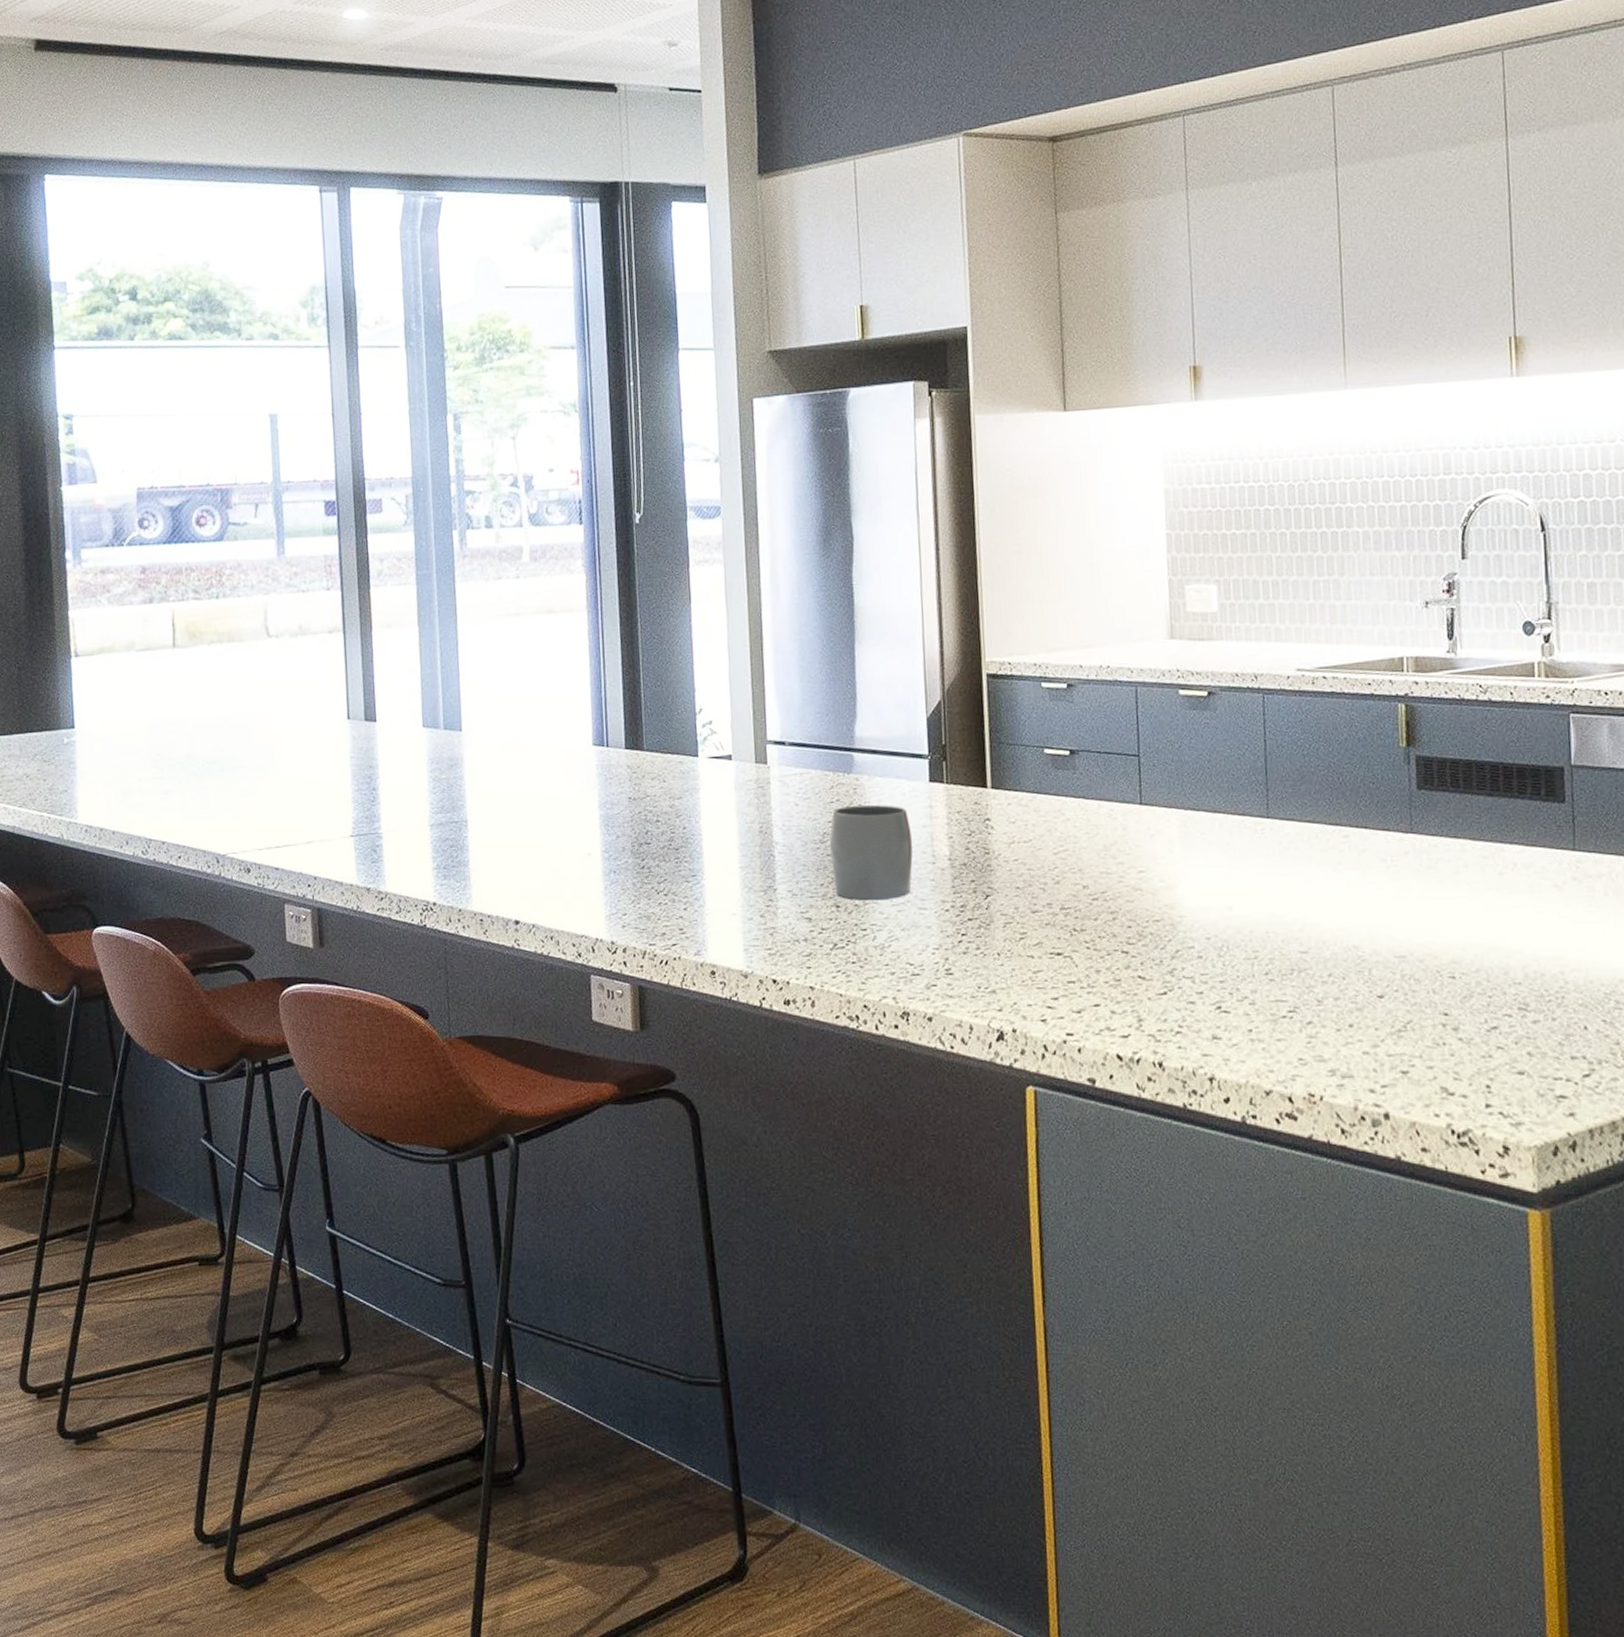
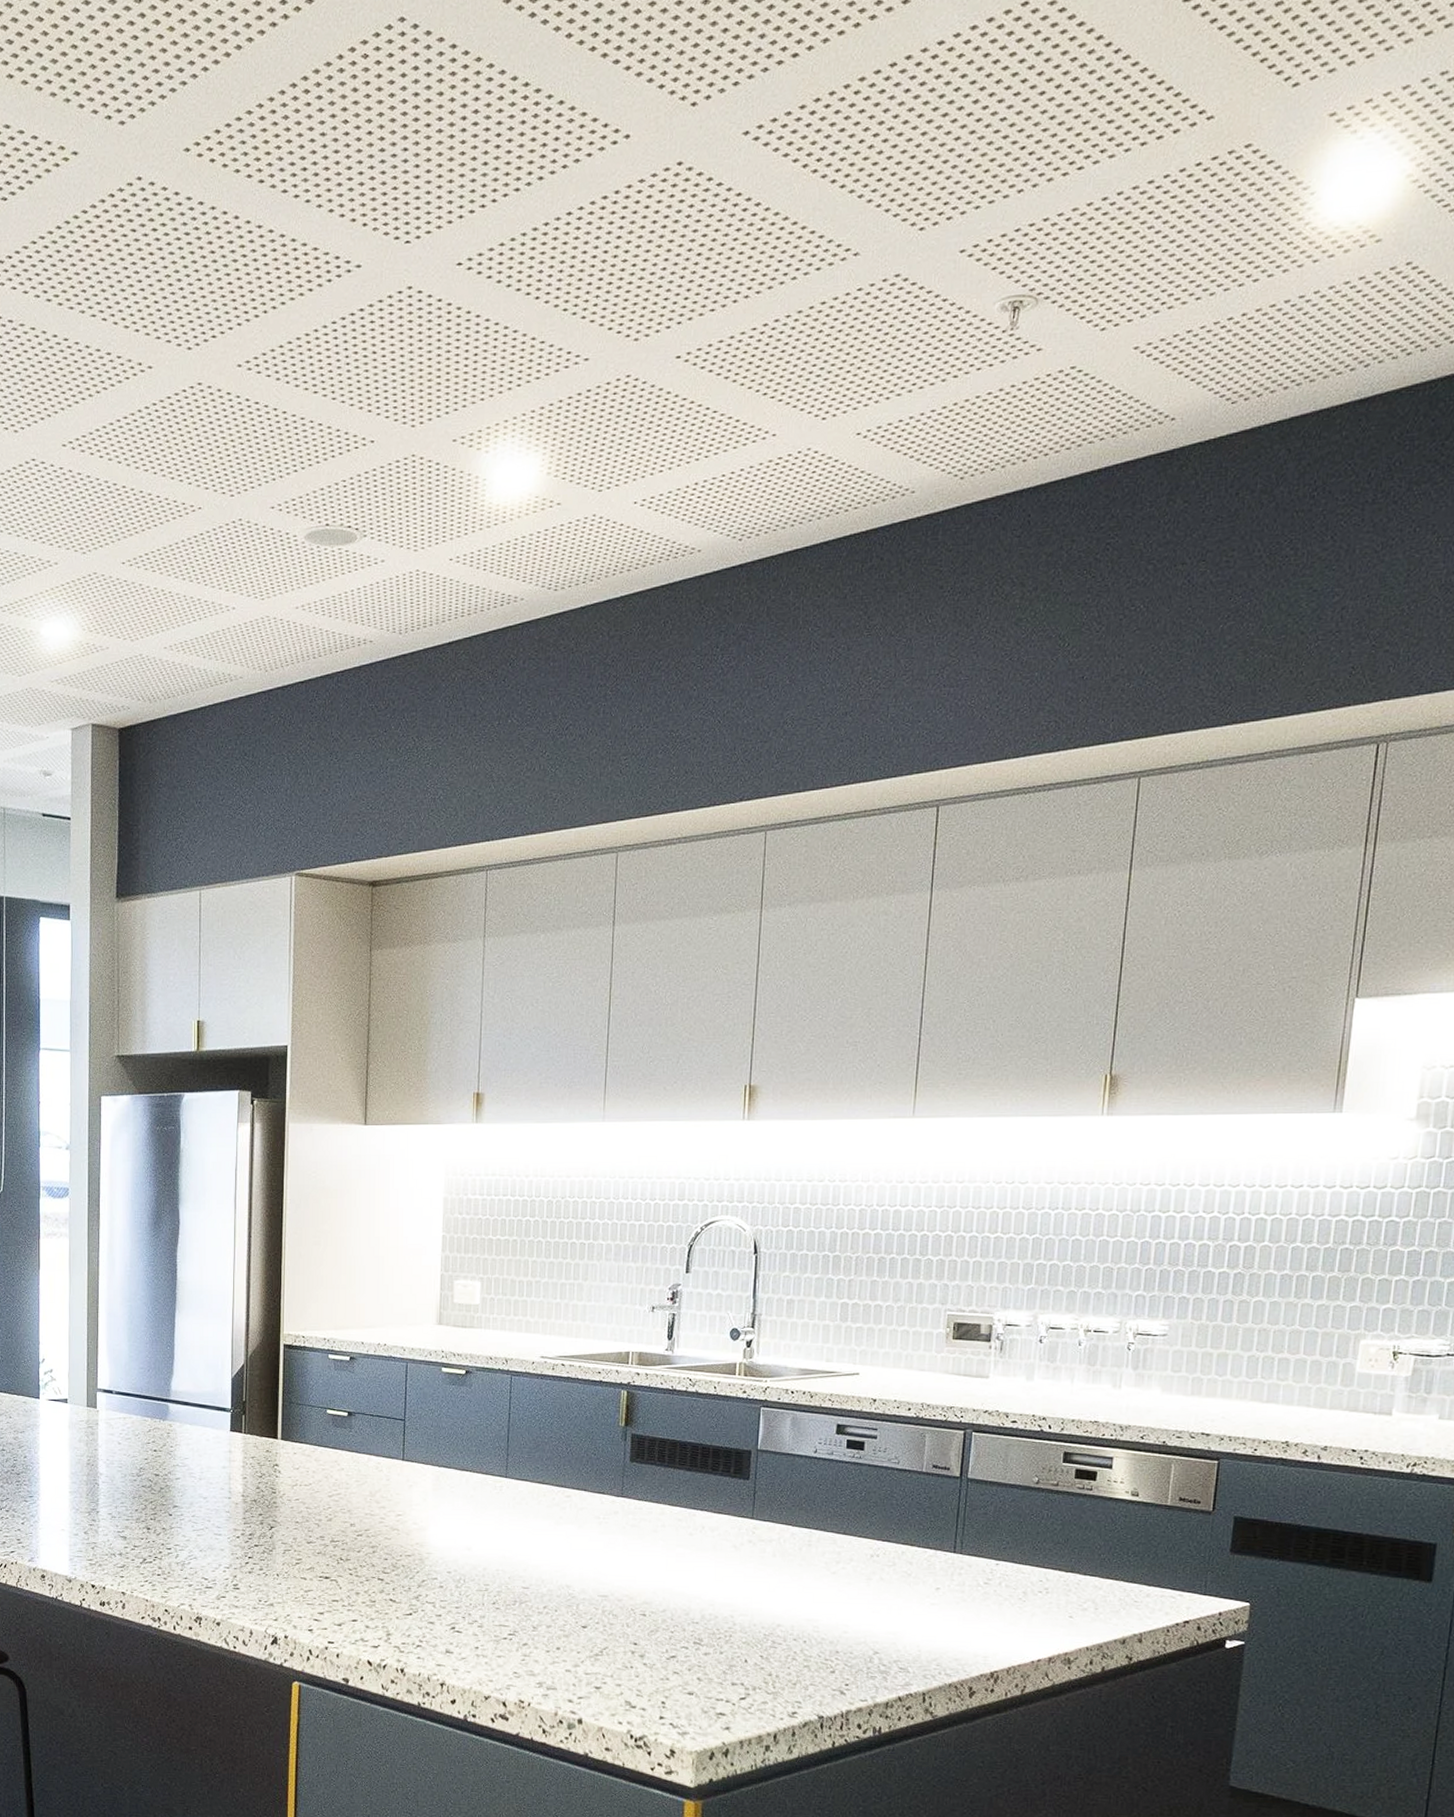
mug: present [830,805,913,900] -> none [145,1447,213,1525]

